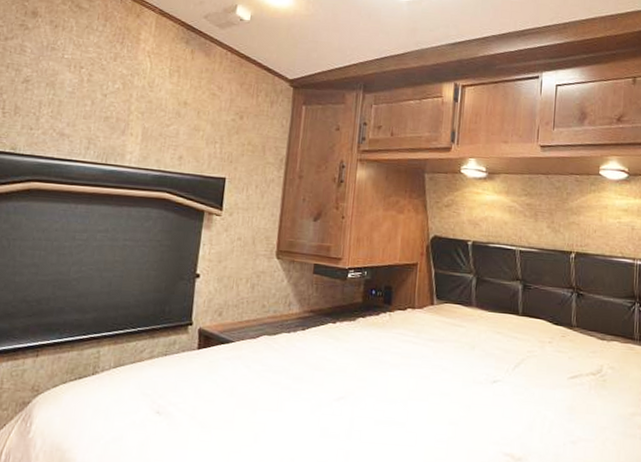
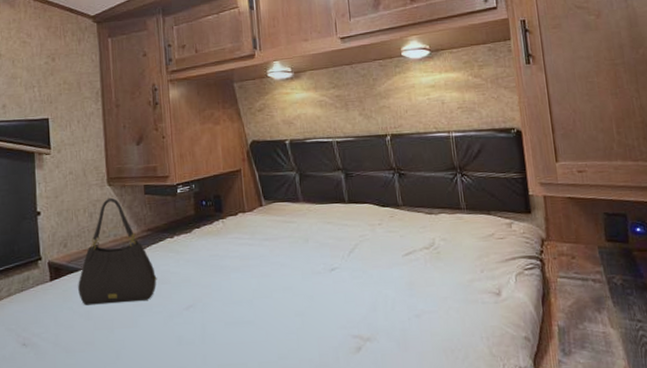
handbag: none [225,271,312,385] -> present [78,197,157,306]

